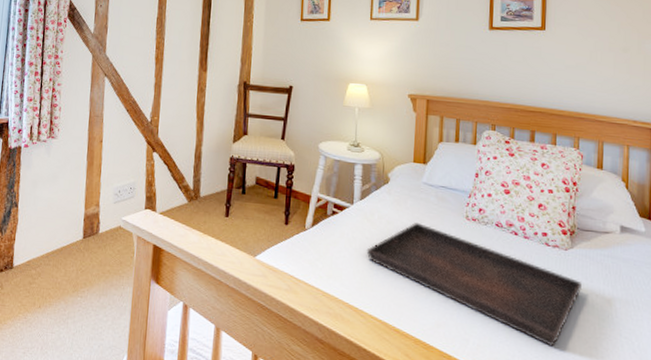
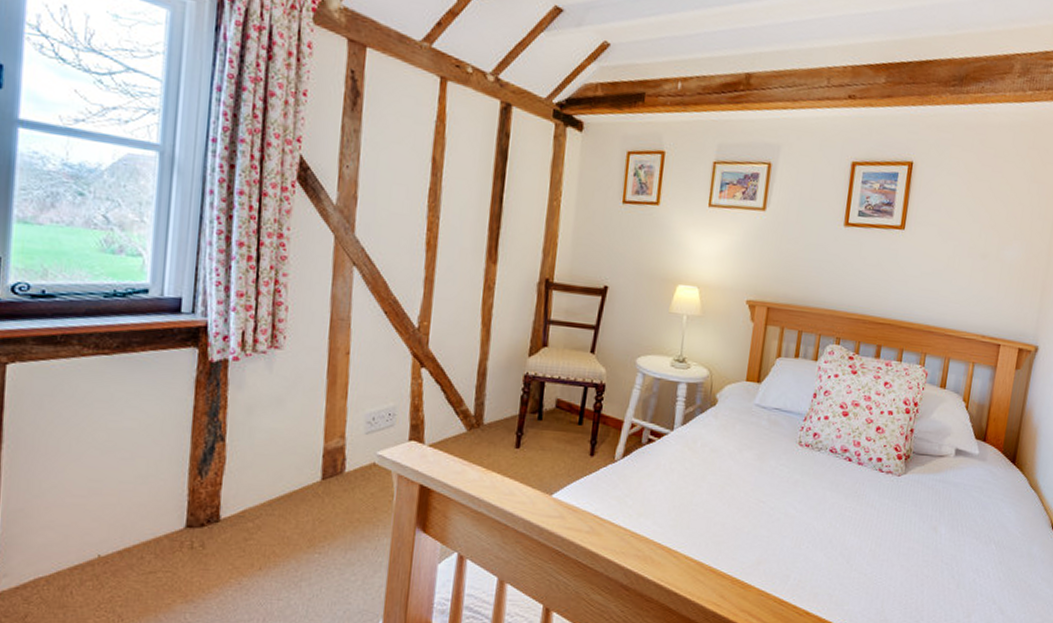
serving tray: present [366,223,582,347] -> none [684,450,911,577]

